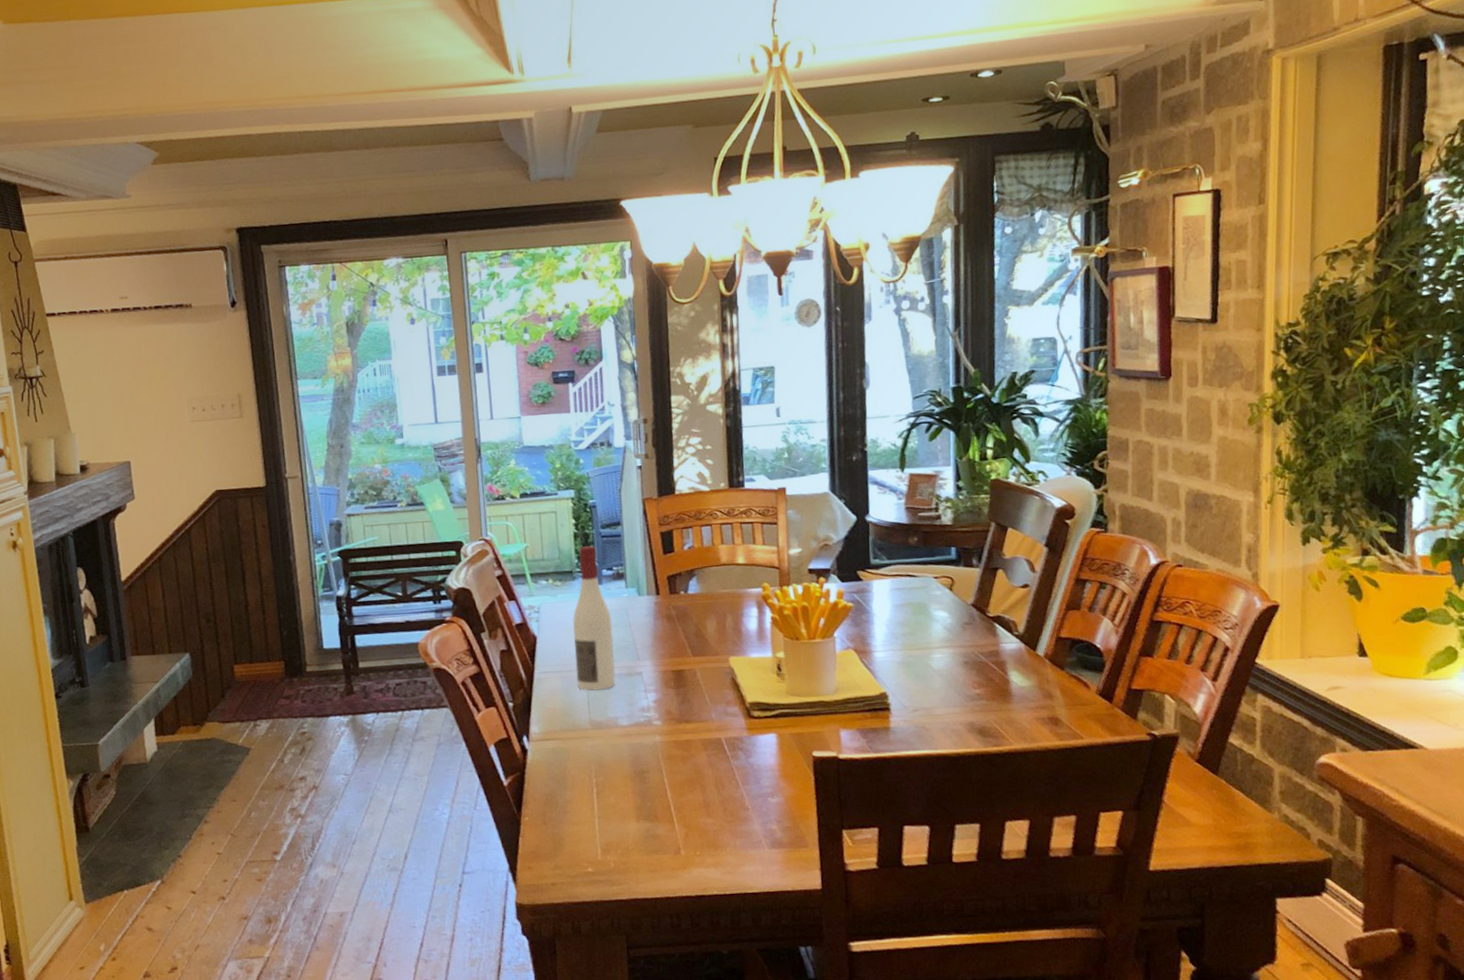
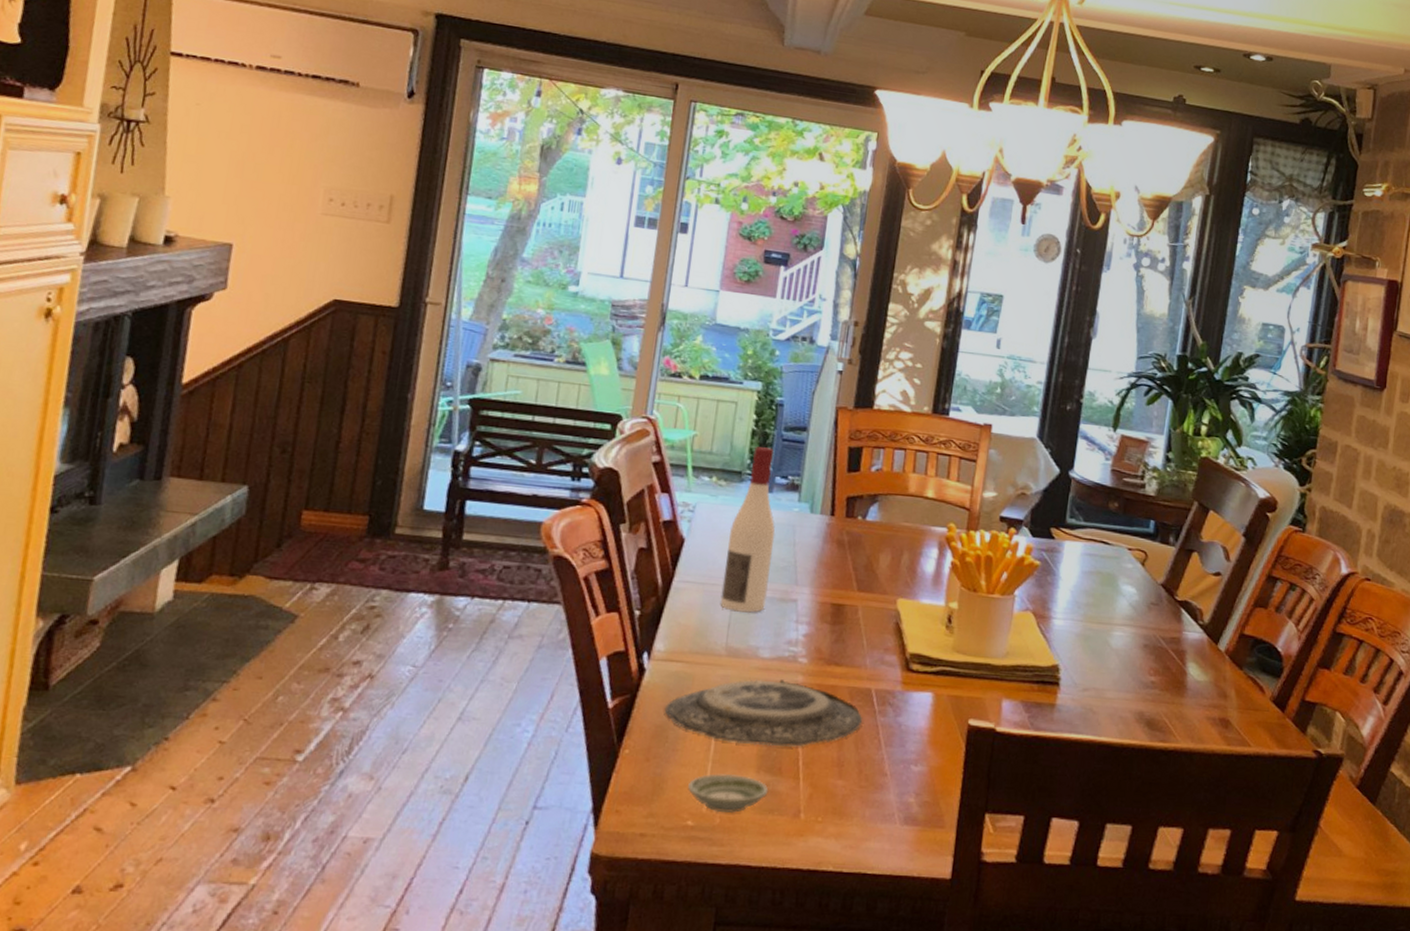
plate: none [551,742,719,800] -> present [665,679,863,747]
saucer: none [582,825,650,859] -> present [688,773,769,814]

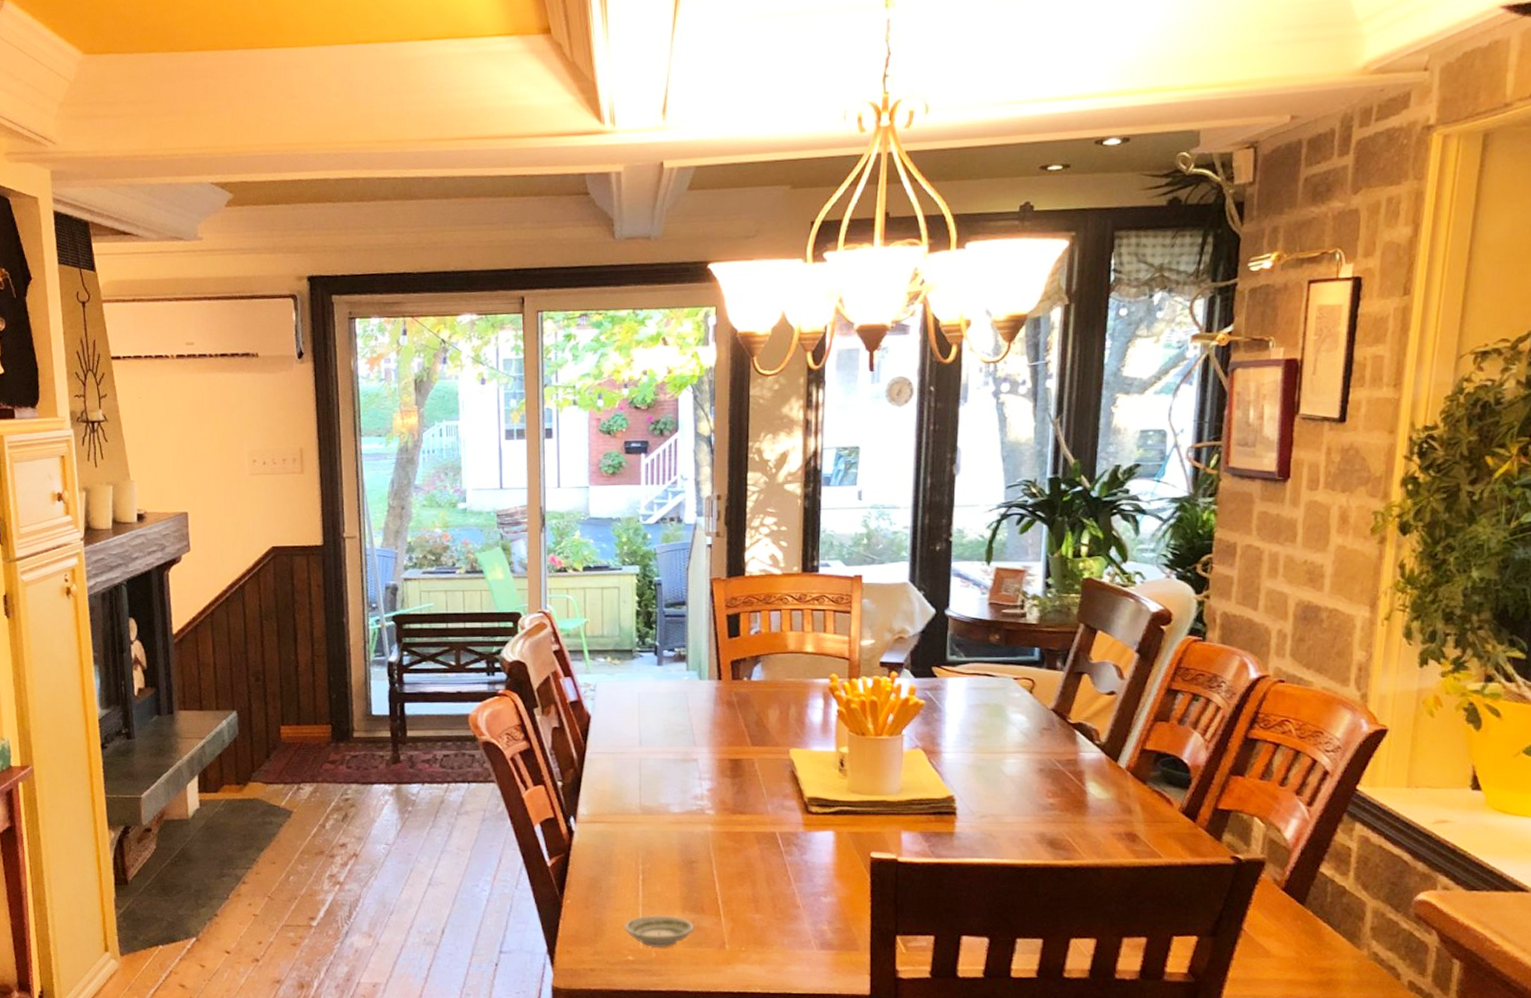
plate: present [665,679,863,747] -> none [596,831,772,889]
wine bottle: present [720,447,776,613] -> none [629,625,671,775]

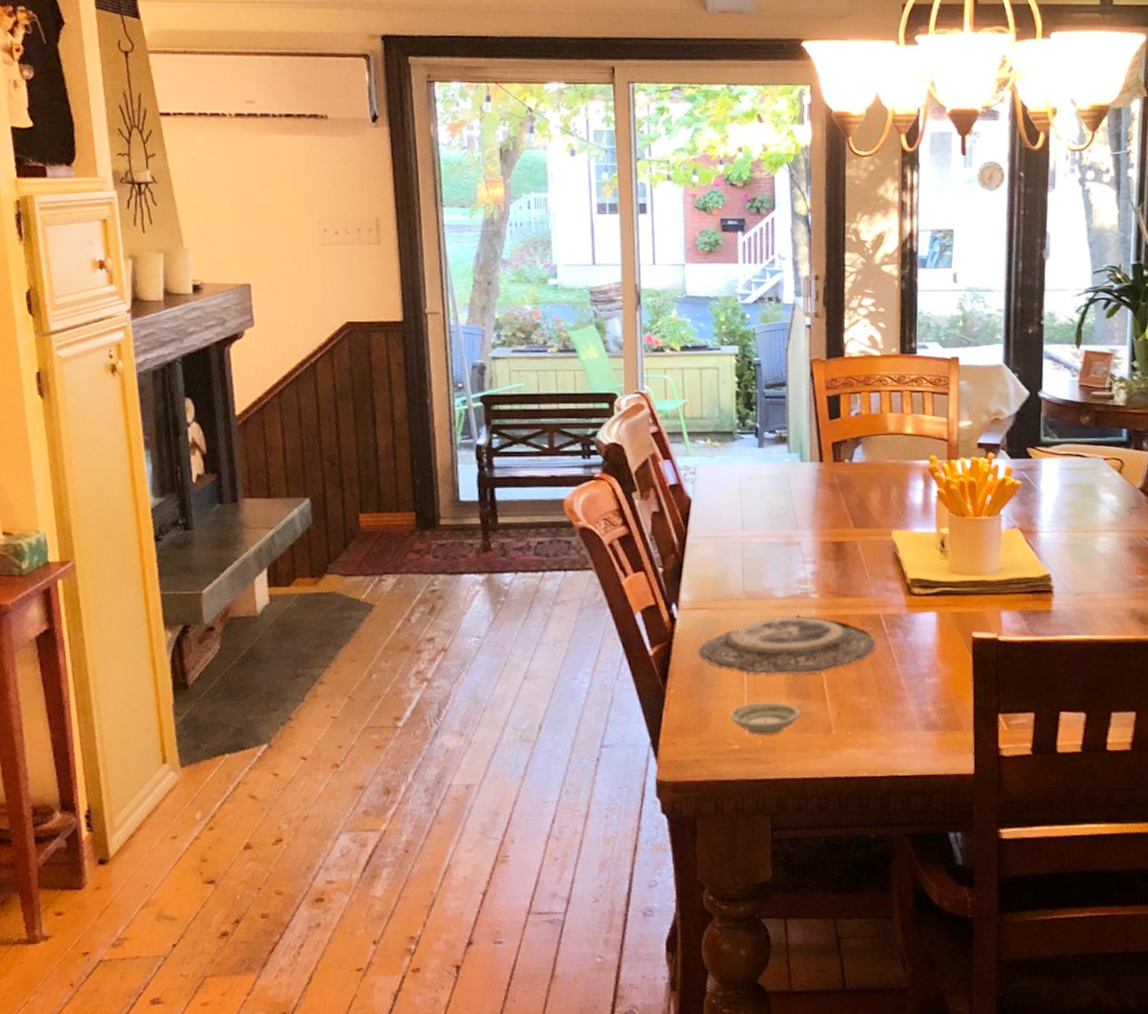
plate: none [596,831,772,889] -> present [699,615,876,675]

